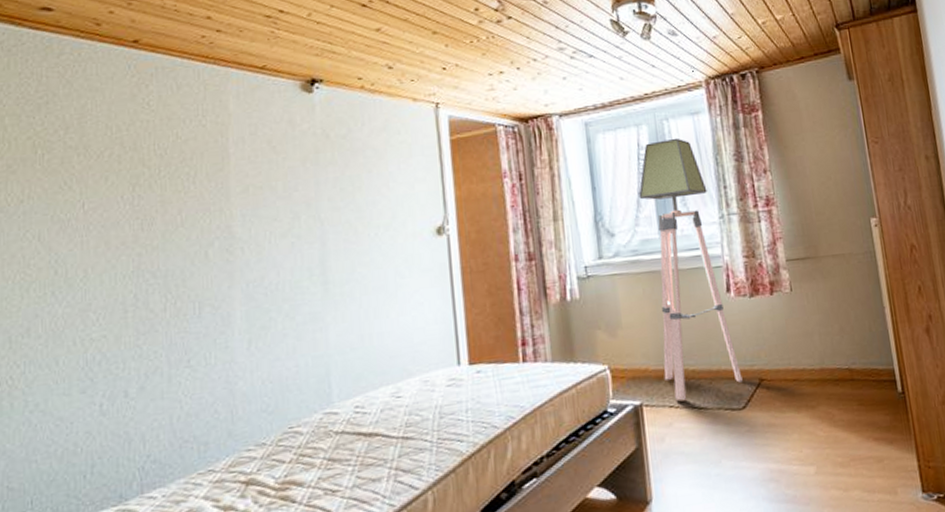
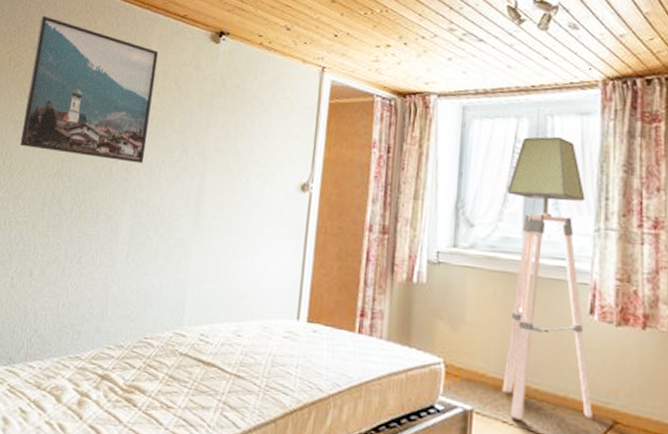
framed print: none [68,86,247,249] -> present [19,15,159,164]

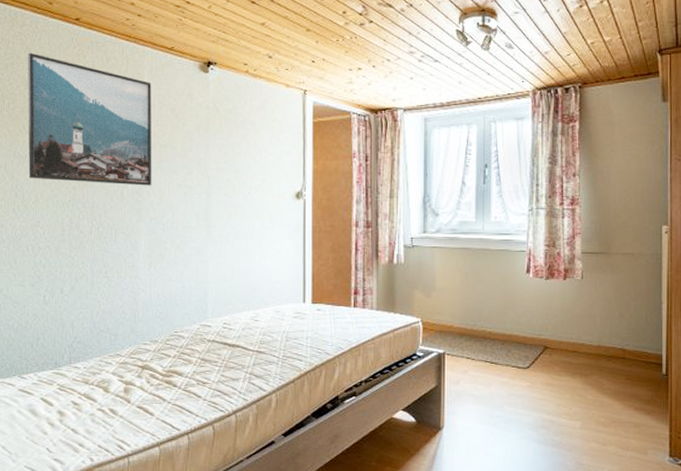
floor lamp: present [502,136,592,420] -> none [463,138,530,355]

